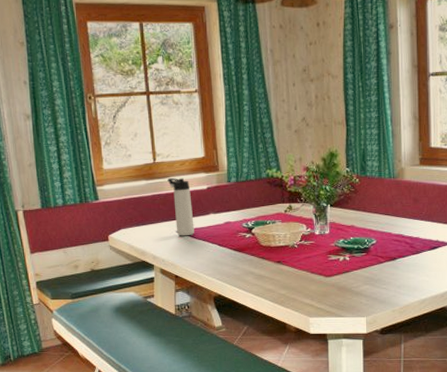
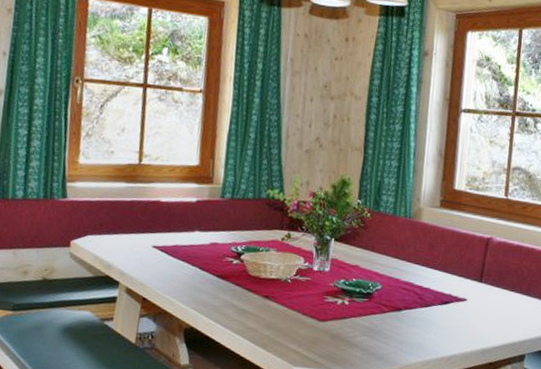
thermos bottle: present [167,178,194,236] -> none [151,184,177,254]

